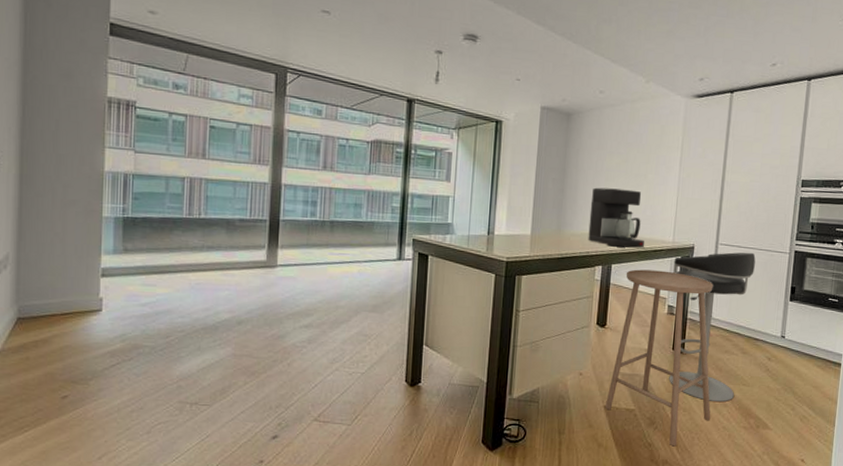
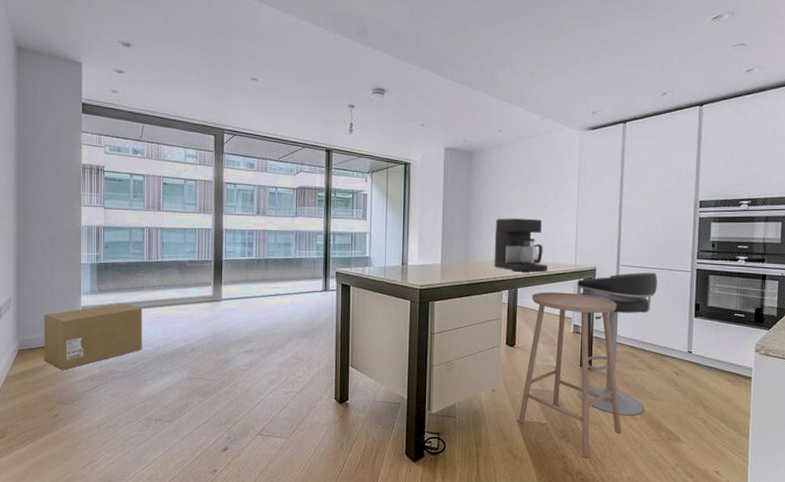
box: none [50,266,179,343] -> present [43,303,142,370]

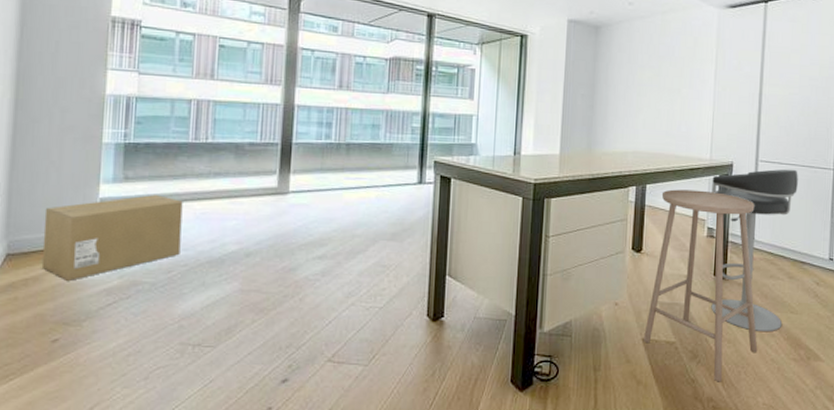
coffee maker: present [494,218,548,272] -> none [620,103,681,166]

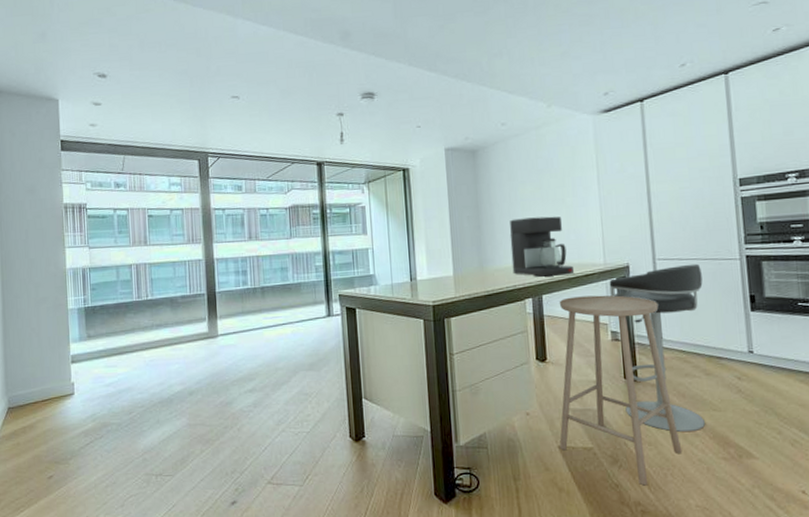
box: present [41,195,183,281] -> none [32,348,137,426]
coffee maker: none [620,103,681,166] -> present [510,216,575,277]

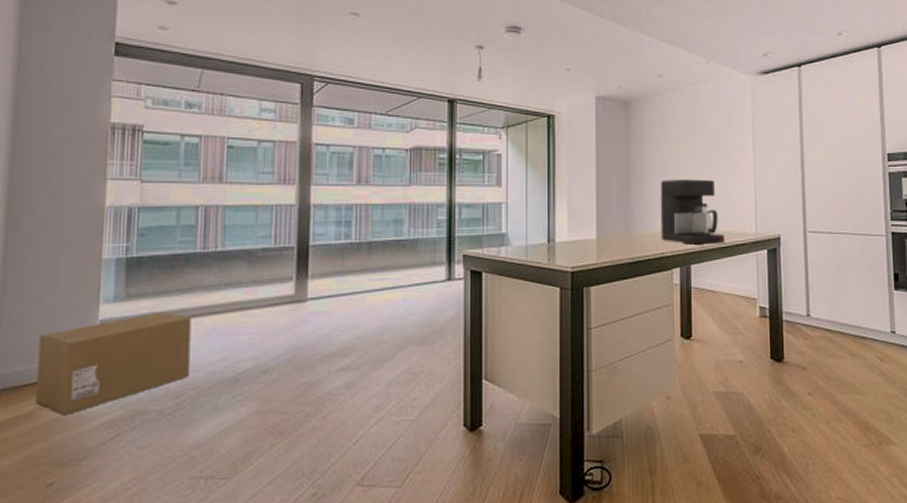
box: none [32,348,137,426] -> present [34,312,192,415]
stool: present [559,295,683,486] -> none [701,267,825,477]
bar stool: present [609,263,705,432] -> none [760,238,851,417]

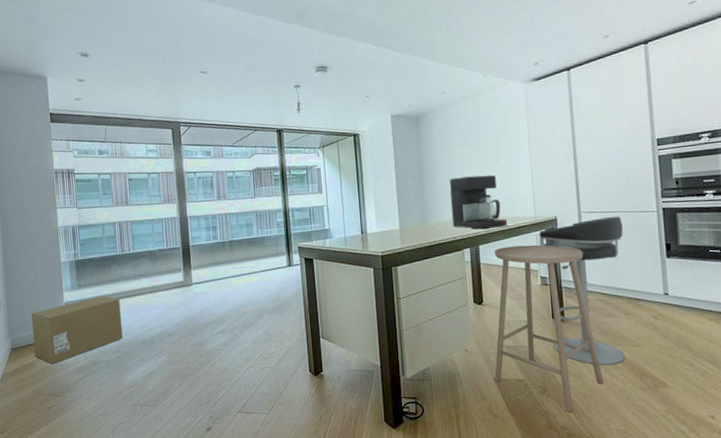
stool: none [701,267,825,477] -> present [494,244,604,412]
bar stool: none [760,238,851,417] -> present [539,216,624,365]

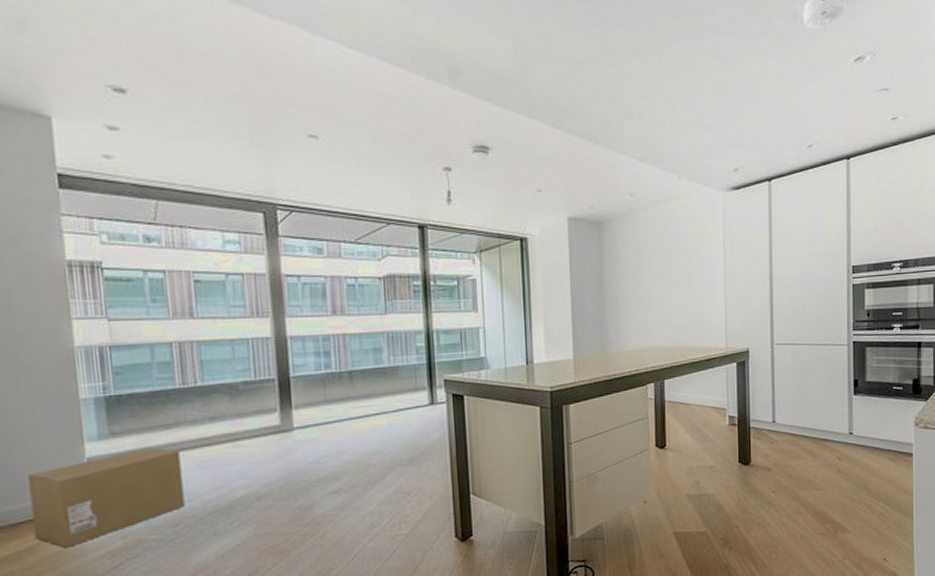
coffee maker: present [449,175,508,229] -> none [634,297,697,361]
stool: present [494,244,604,412] -> none [675,379,787,565]
bar stool: present [539,216,624,365] -> none [729,349,814,511]

